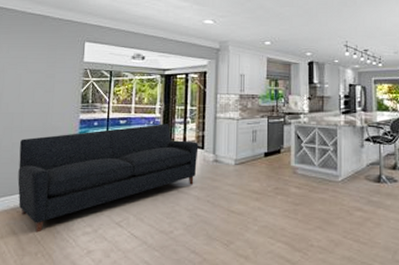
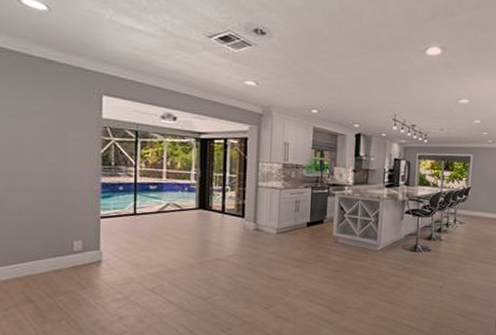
sofa: present [17,124,199,233] -> none [29,190,239,300]

